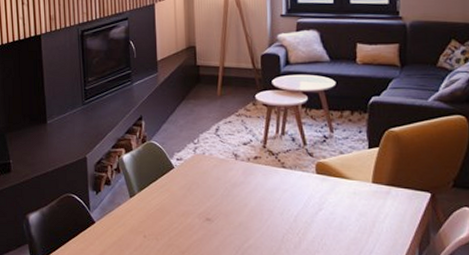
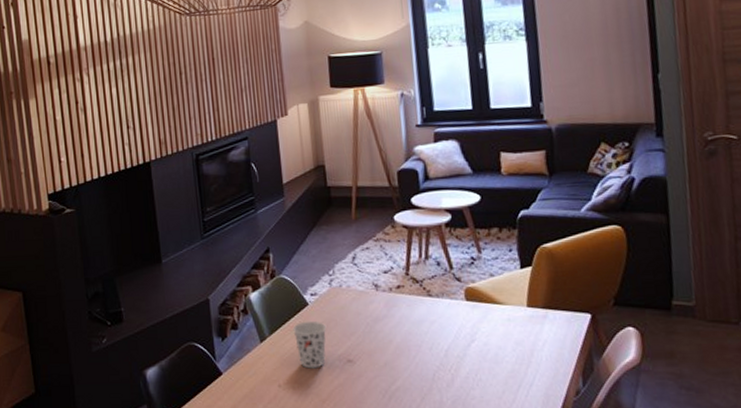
cup: none [159,182,189,224] -> present [292,320,327,369]

